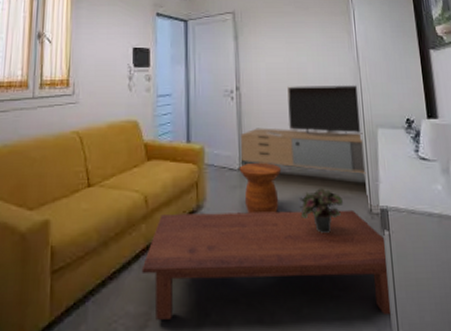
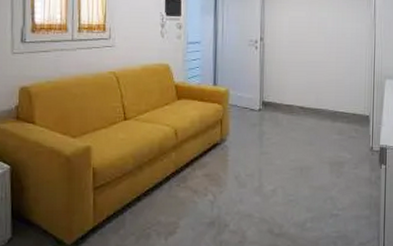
coffee table: present [141,209,393,320] -> none [171,145,383,231]
side table: present [239,162,282,214] -> none [259,104,297,147]
media console: present [240,85,366,174] -> none [261,39,372,118]
potted plant: present [300,188,343,234] -> none [311,128,348,166]

